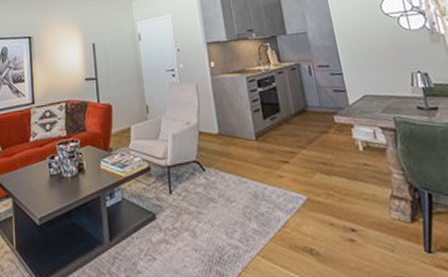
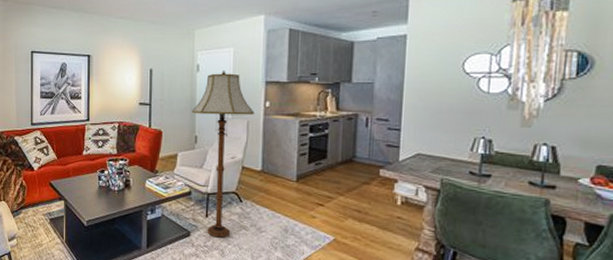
floor lamp: none [139,36,201,216] -> present [192,70,254,238]

